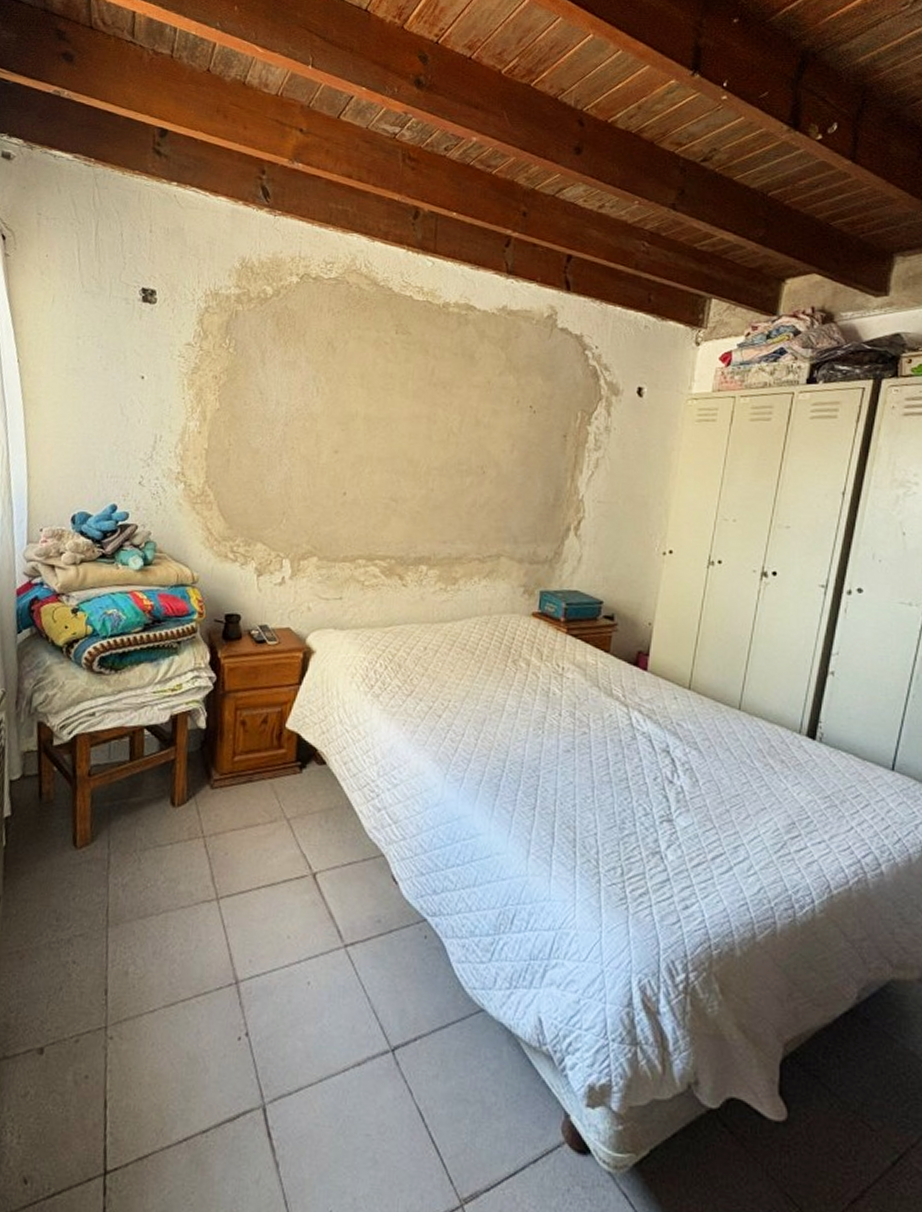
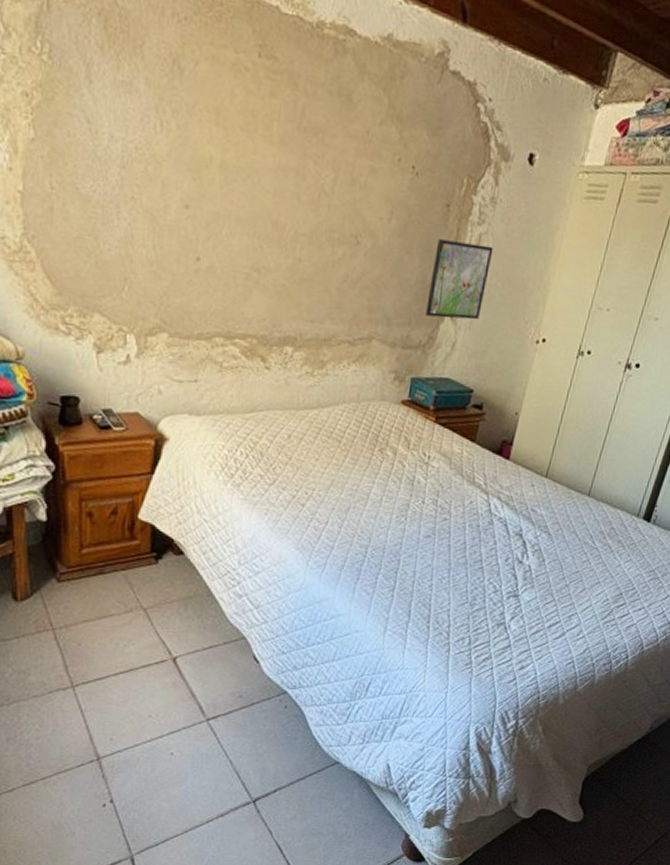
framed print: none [550,465,611,535] -> present [425,239,494,320]

